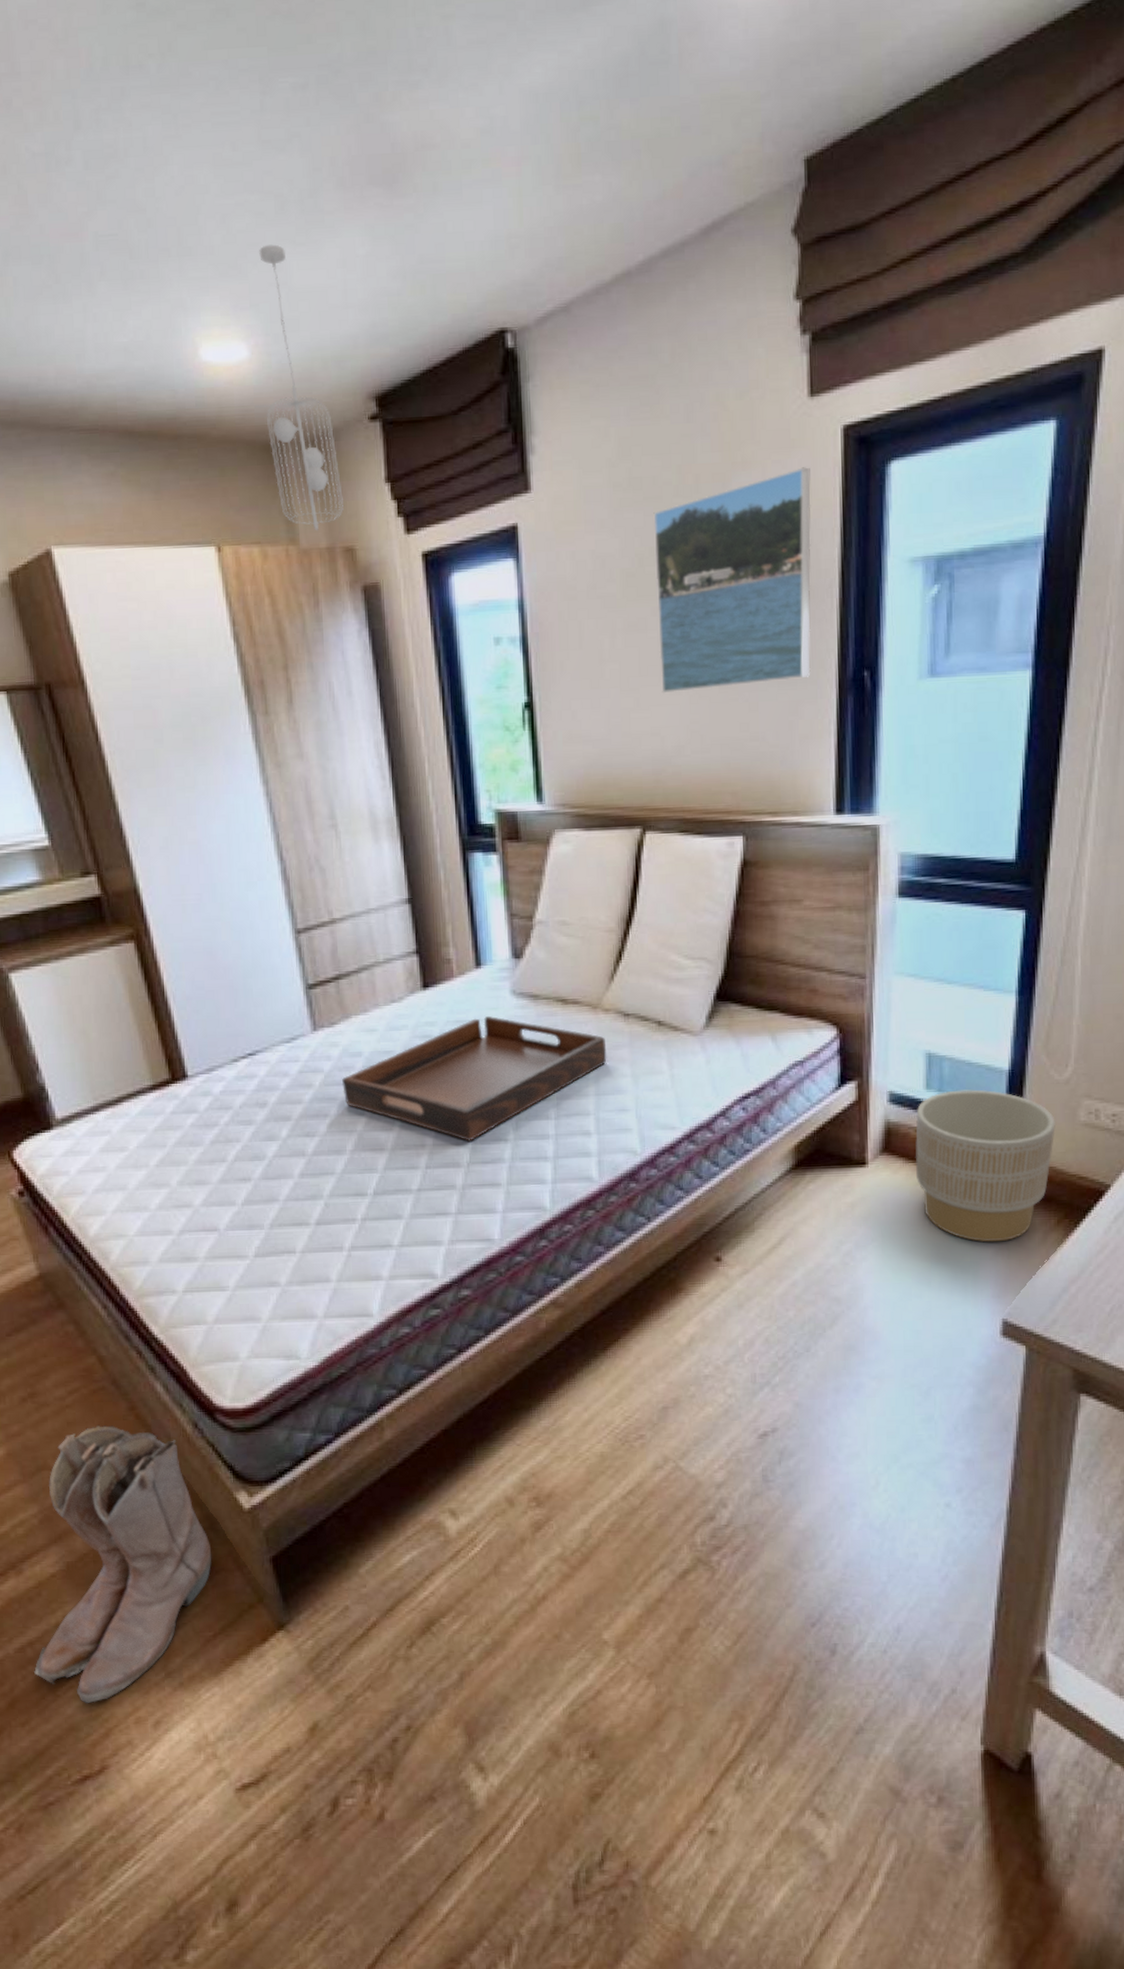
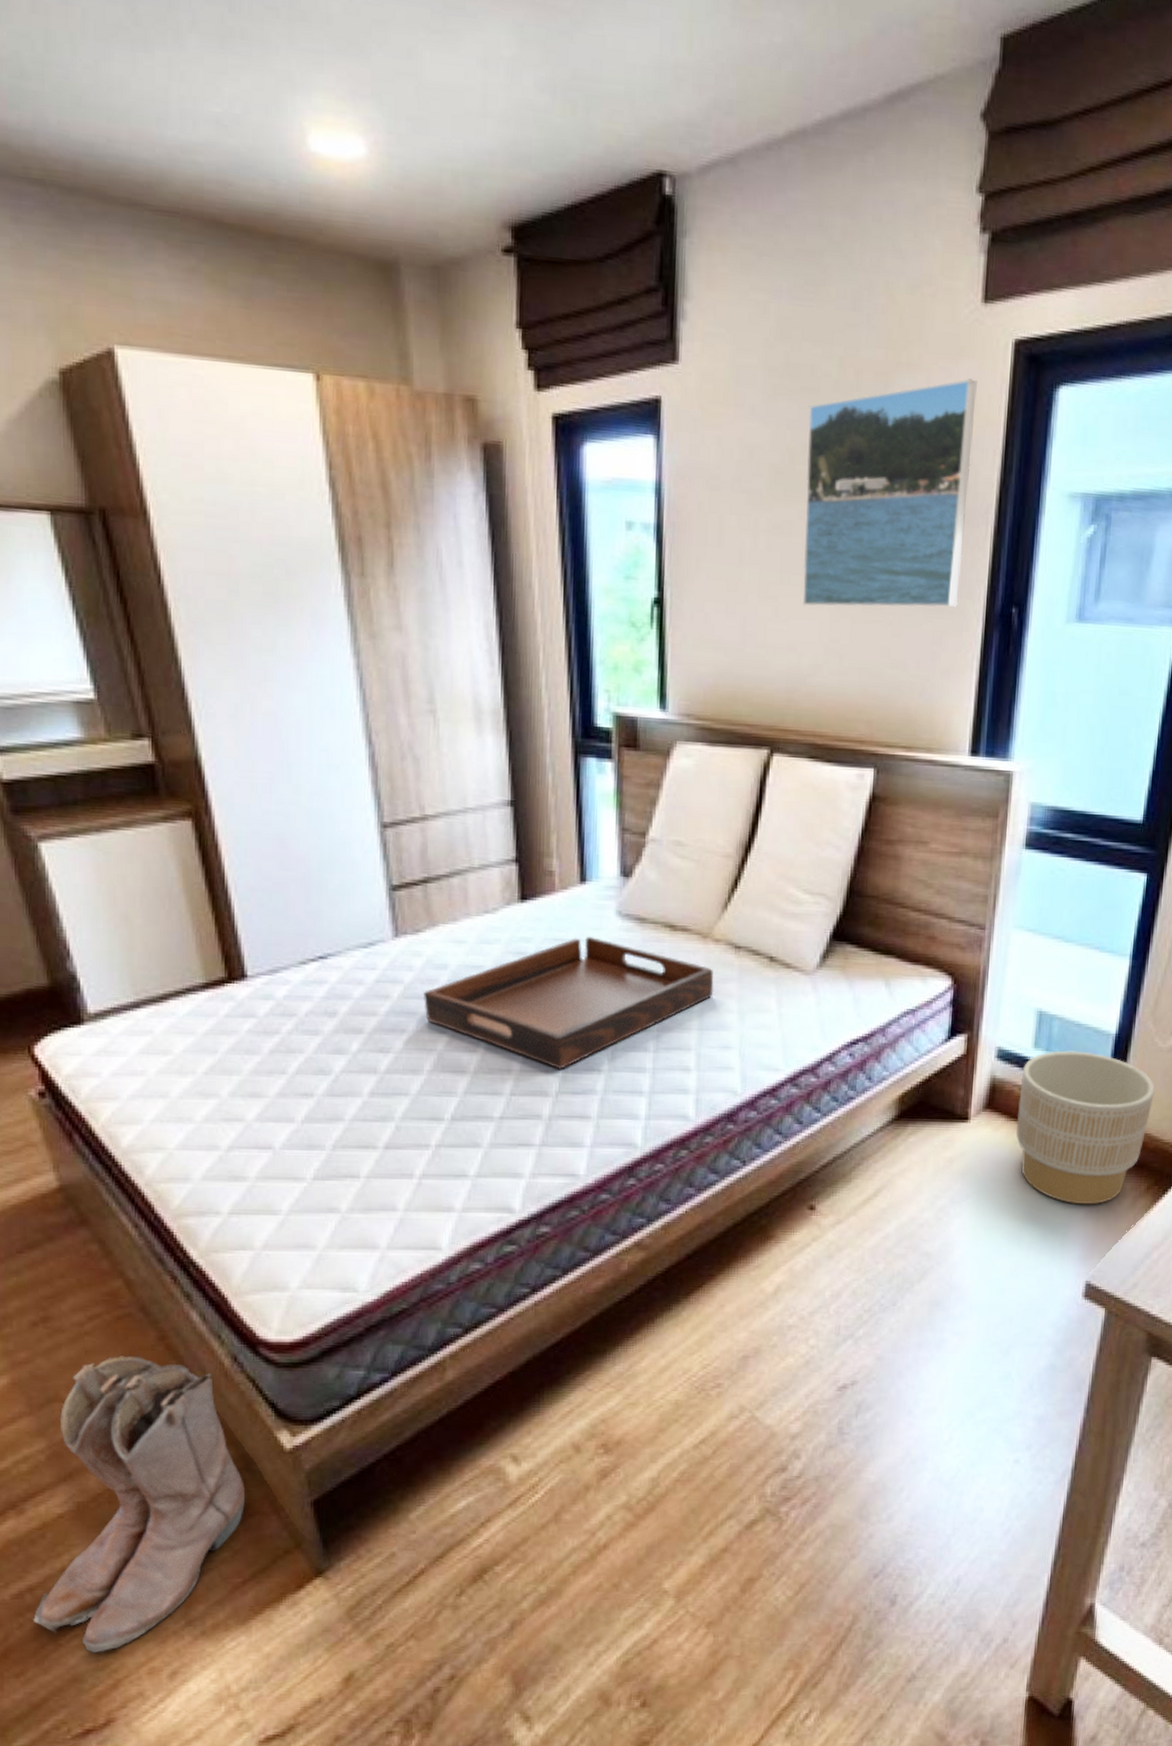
pendant light: present [259,244,344,530] -> none [383,24,467,372]

